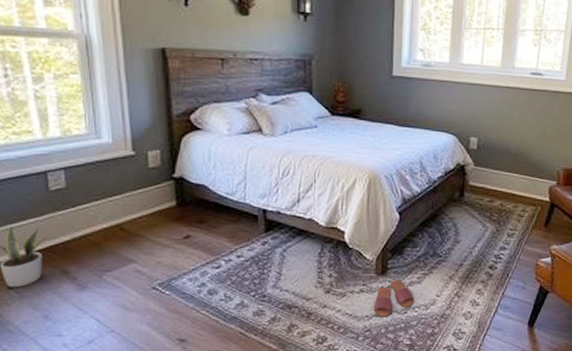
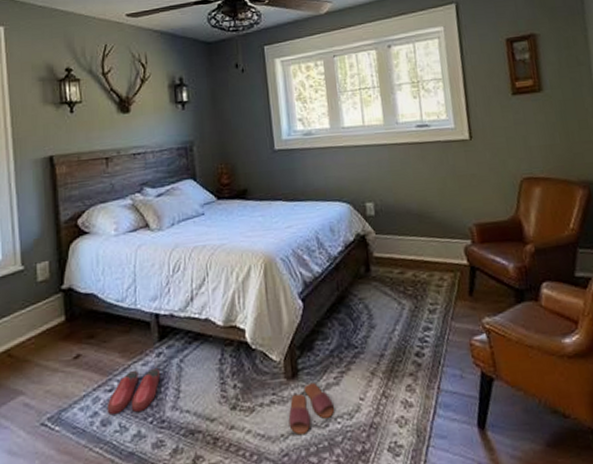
slippers: none [213,254,265,287] -> present [106,368,161,416]

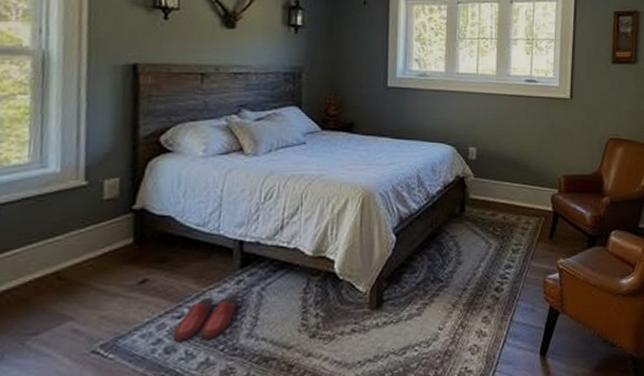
slippers: present [288,382,334,436] -> none [367,312,413,362]

